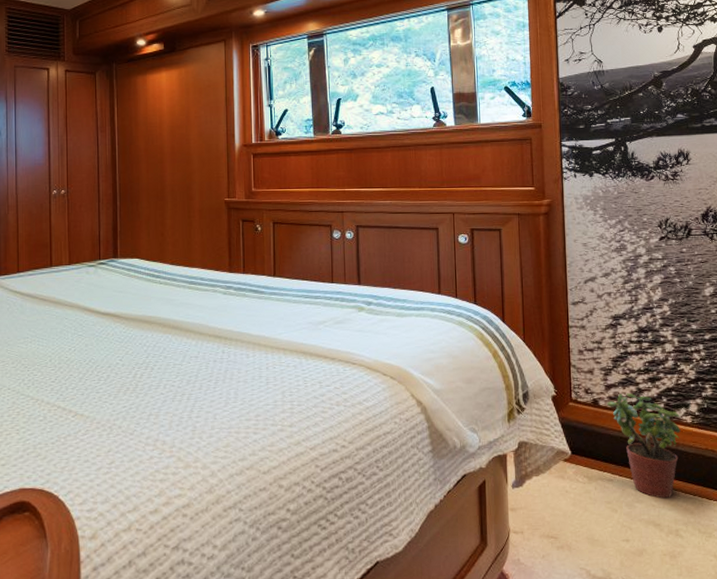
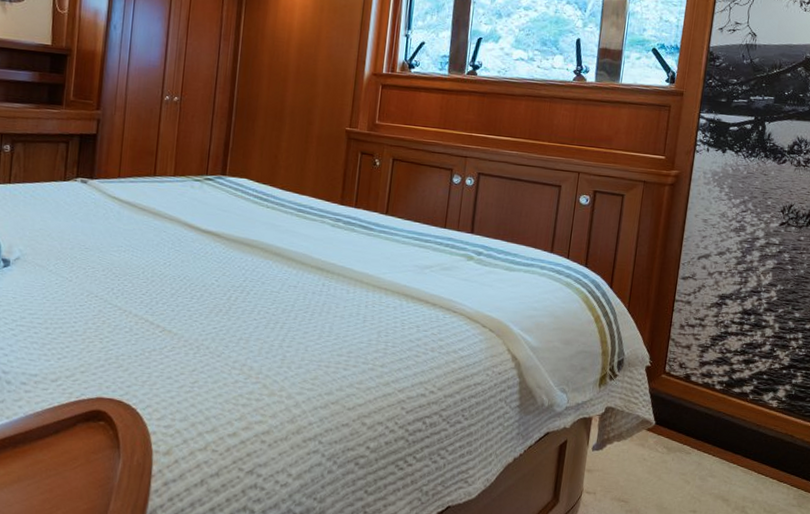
potted plant: present [606,392,681,499] -> none [698,371,767,476]

